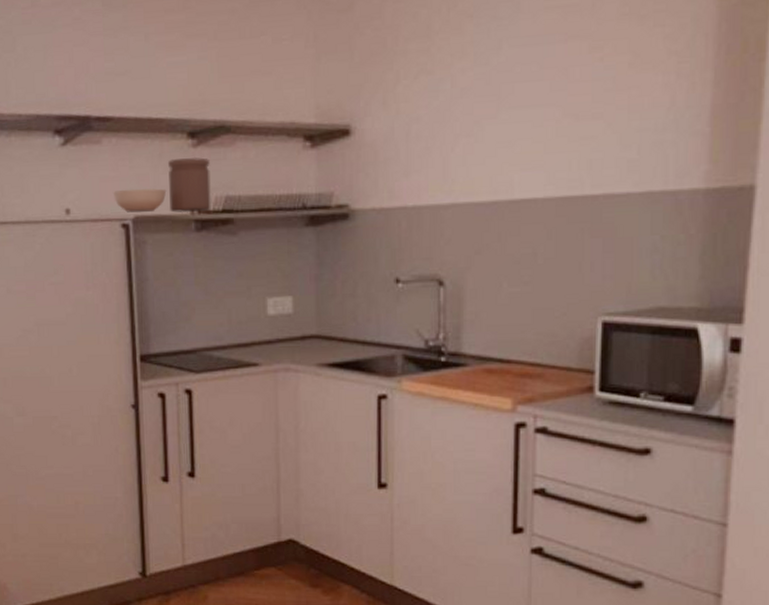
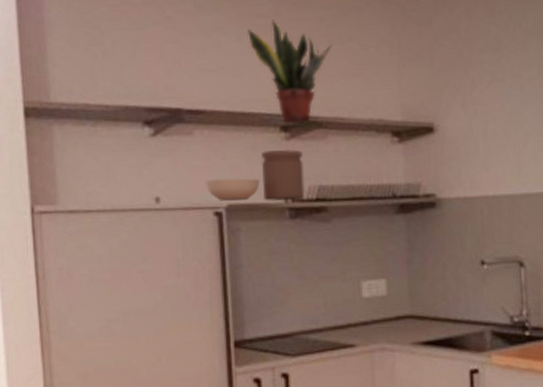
potted plant: none [156,14,245,129] -> present [248,19,334,124]

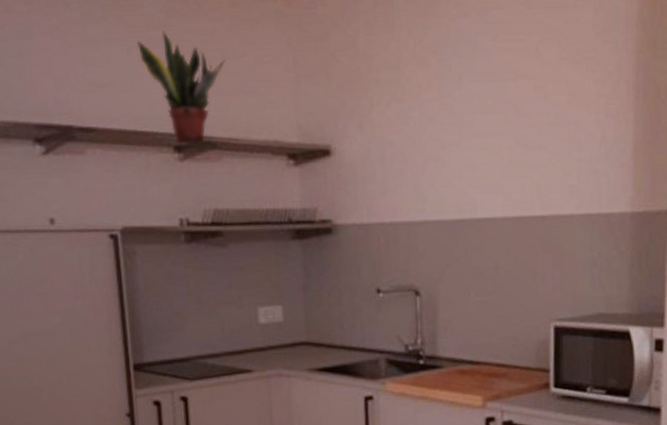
bowl: present [205,178,260,201] -> none [99,200,155,224]
jar: present [262,149,305,202] -> none [155,170,200,225]

